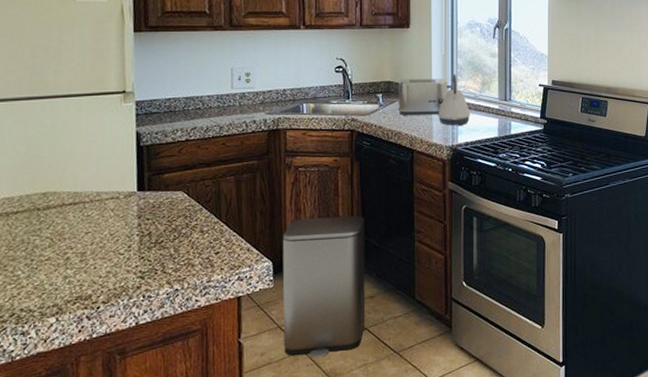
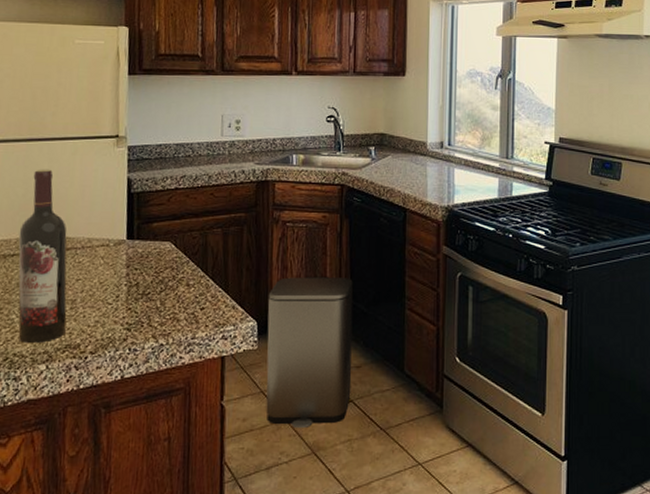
wine bottle: none [21,126,77,298] -> present [18,169,67,343]
toaster: present [398,79,451,117] -> none [391,131,448,172]
kettle: present [438,74,471,126] -> none [433,127,469,185]

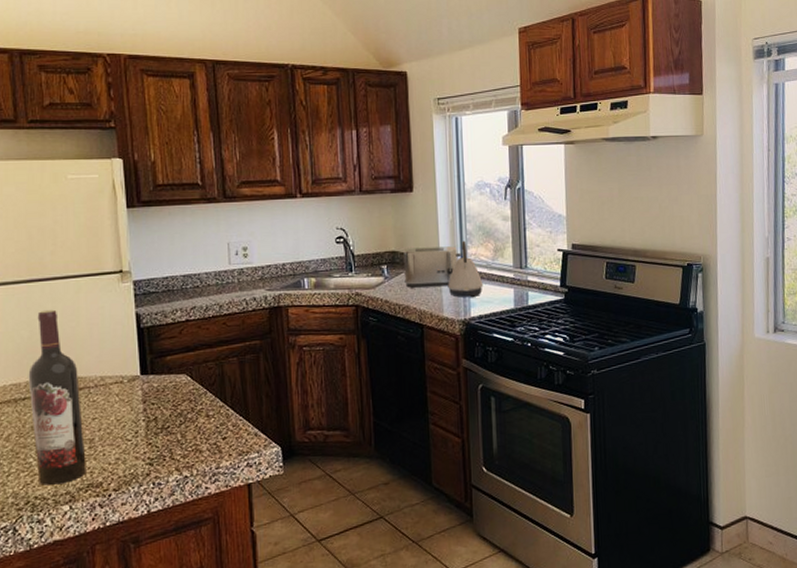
pedal bin: present [265,276,354,429] -> none [290,397,381,549]
toaster: none [391,131,448,172] -> present [404,246,461,289]
kettle: none [433,127,469,185] -> present [448,240,483,299]

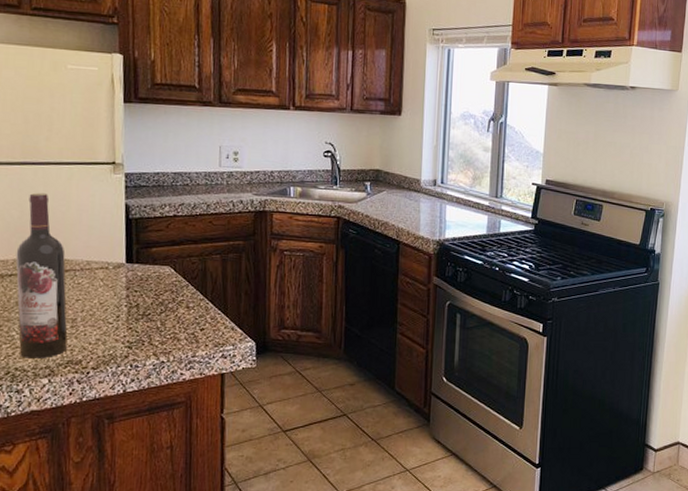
toaster: present [404,246,461,289] -> none [386,168,441,207]
kettle: present [448,240,483,299] -> none [426,166,460,221]

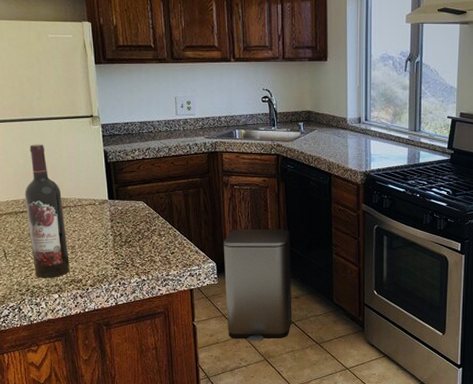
pedal bin: none [264,301,348,439] -> present [223,228,292,342]

